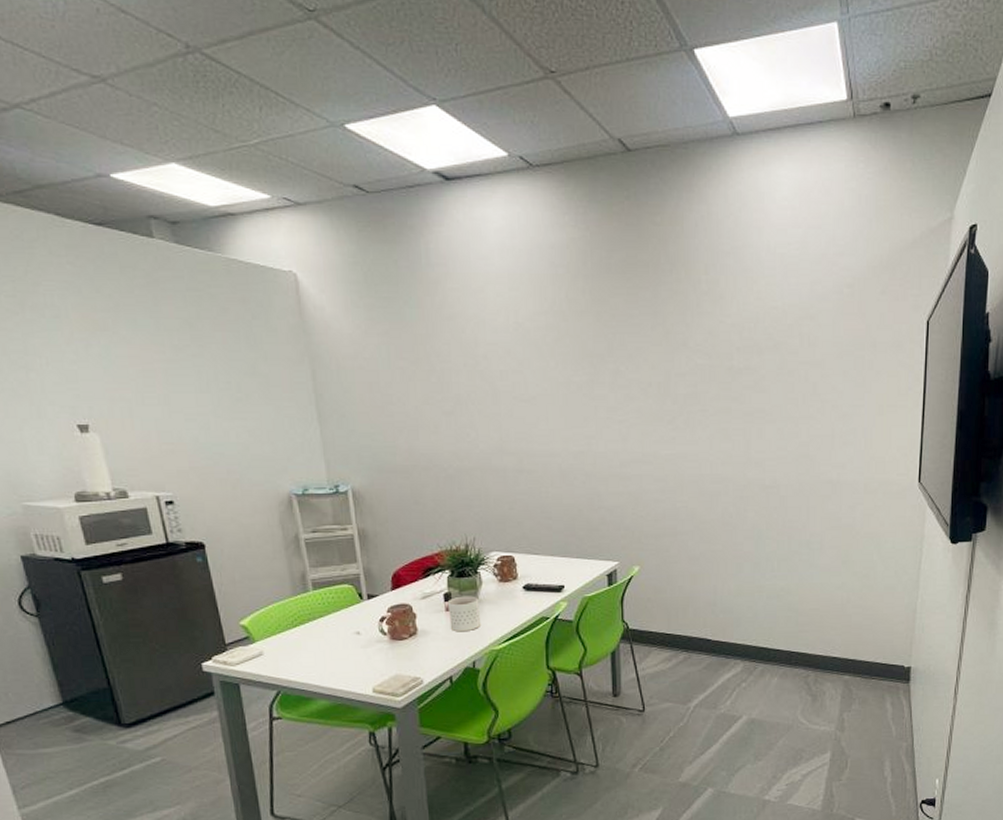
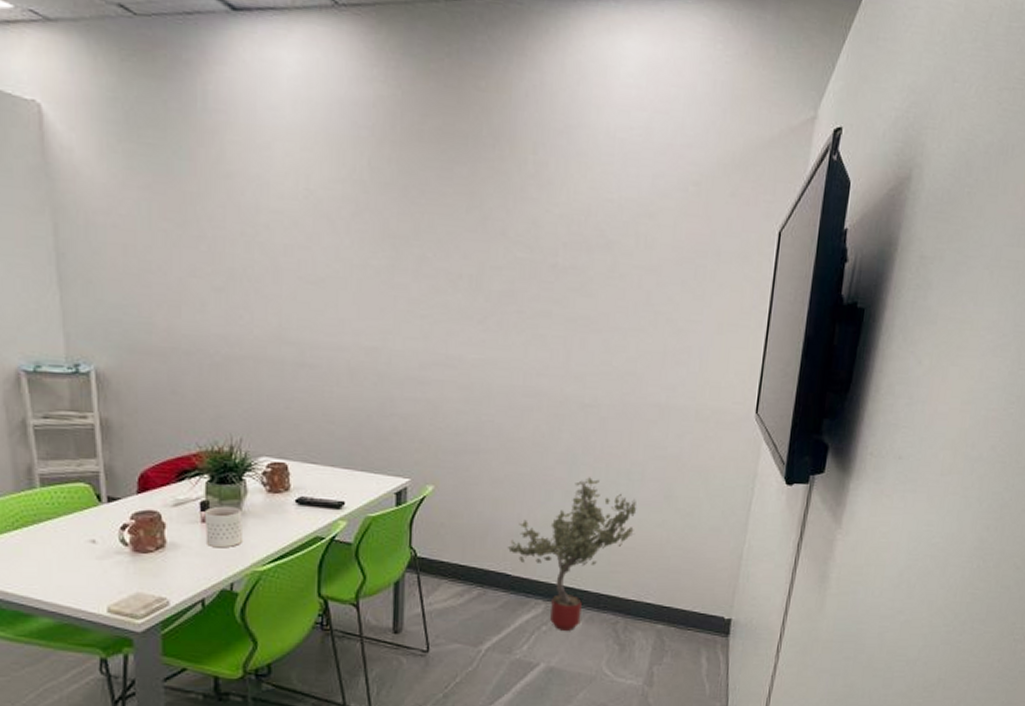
potted tree: none [707,549,817,686] -> present [508,477,636,631]

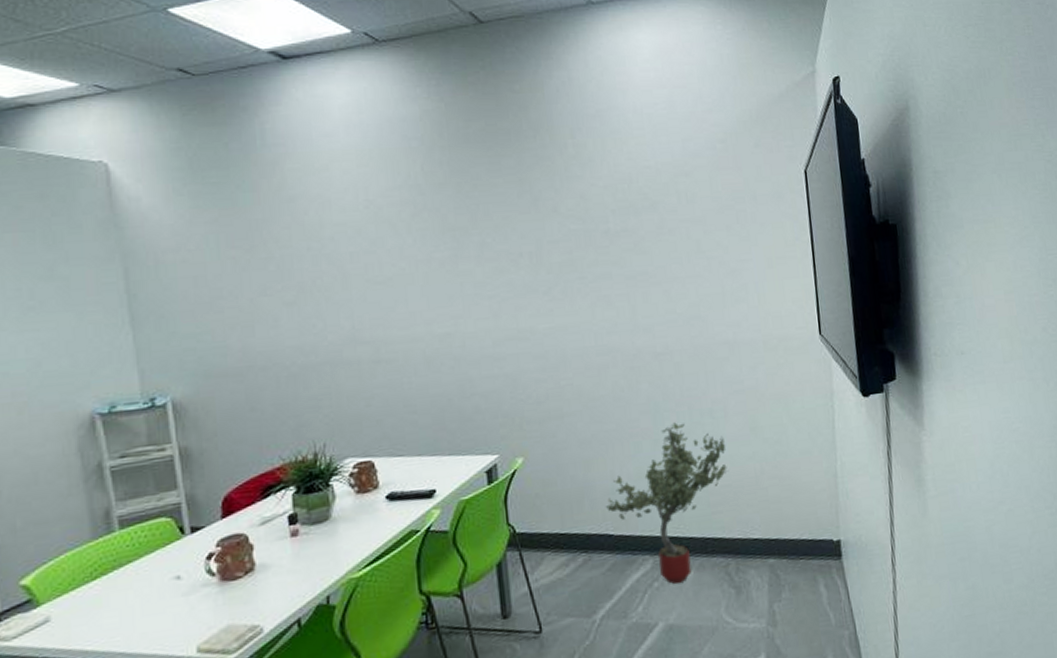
mug: present [204,506,242,548] -> none [292,514,335,562]

